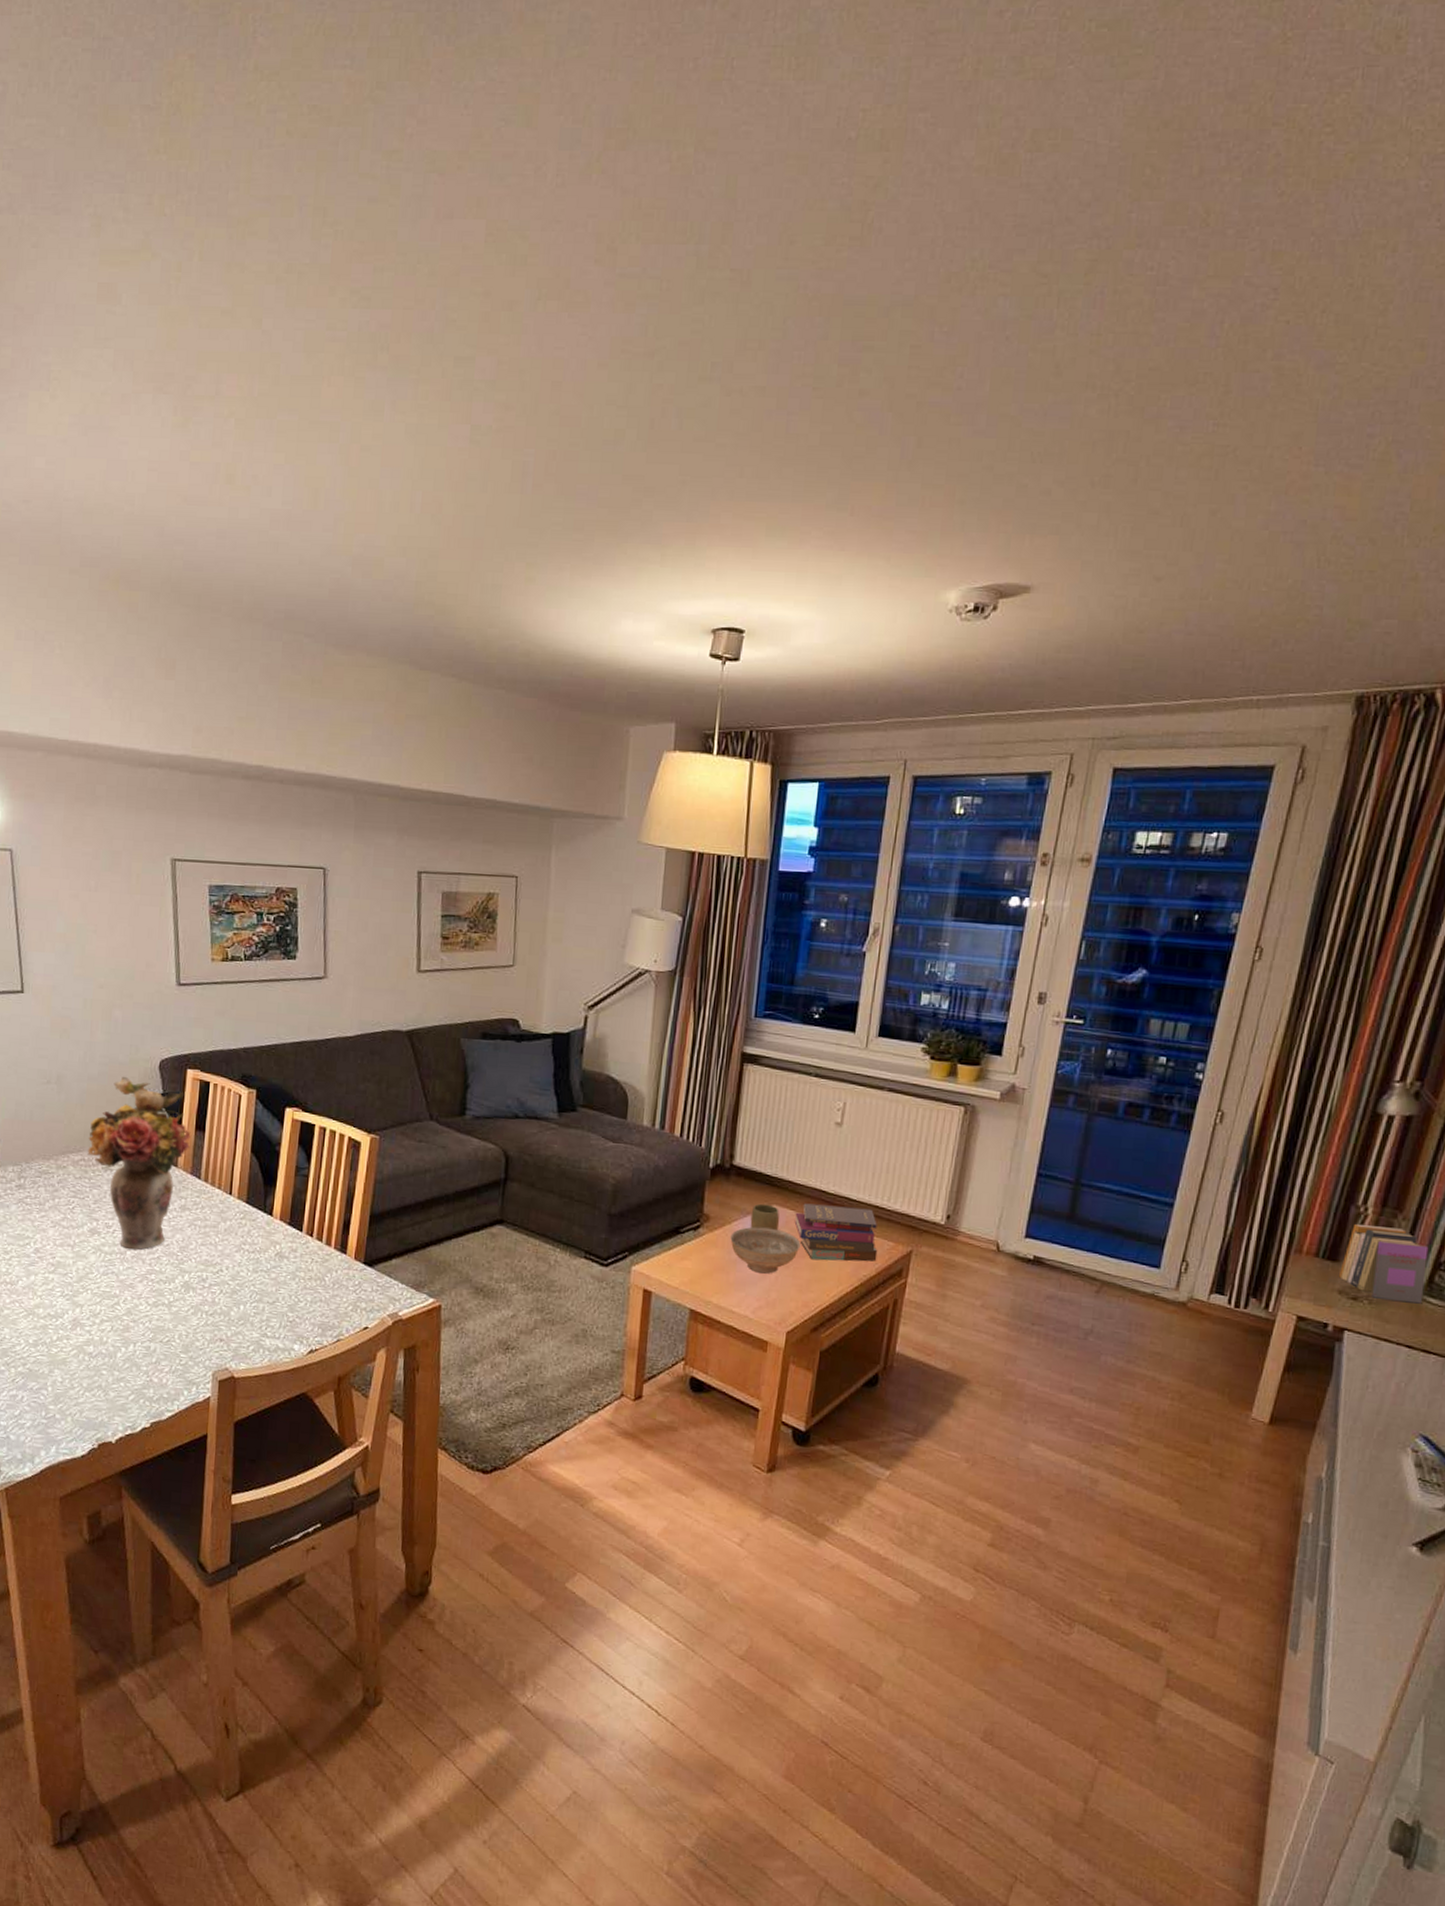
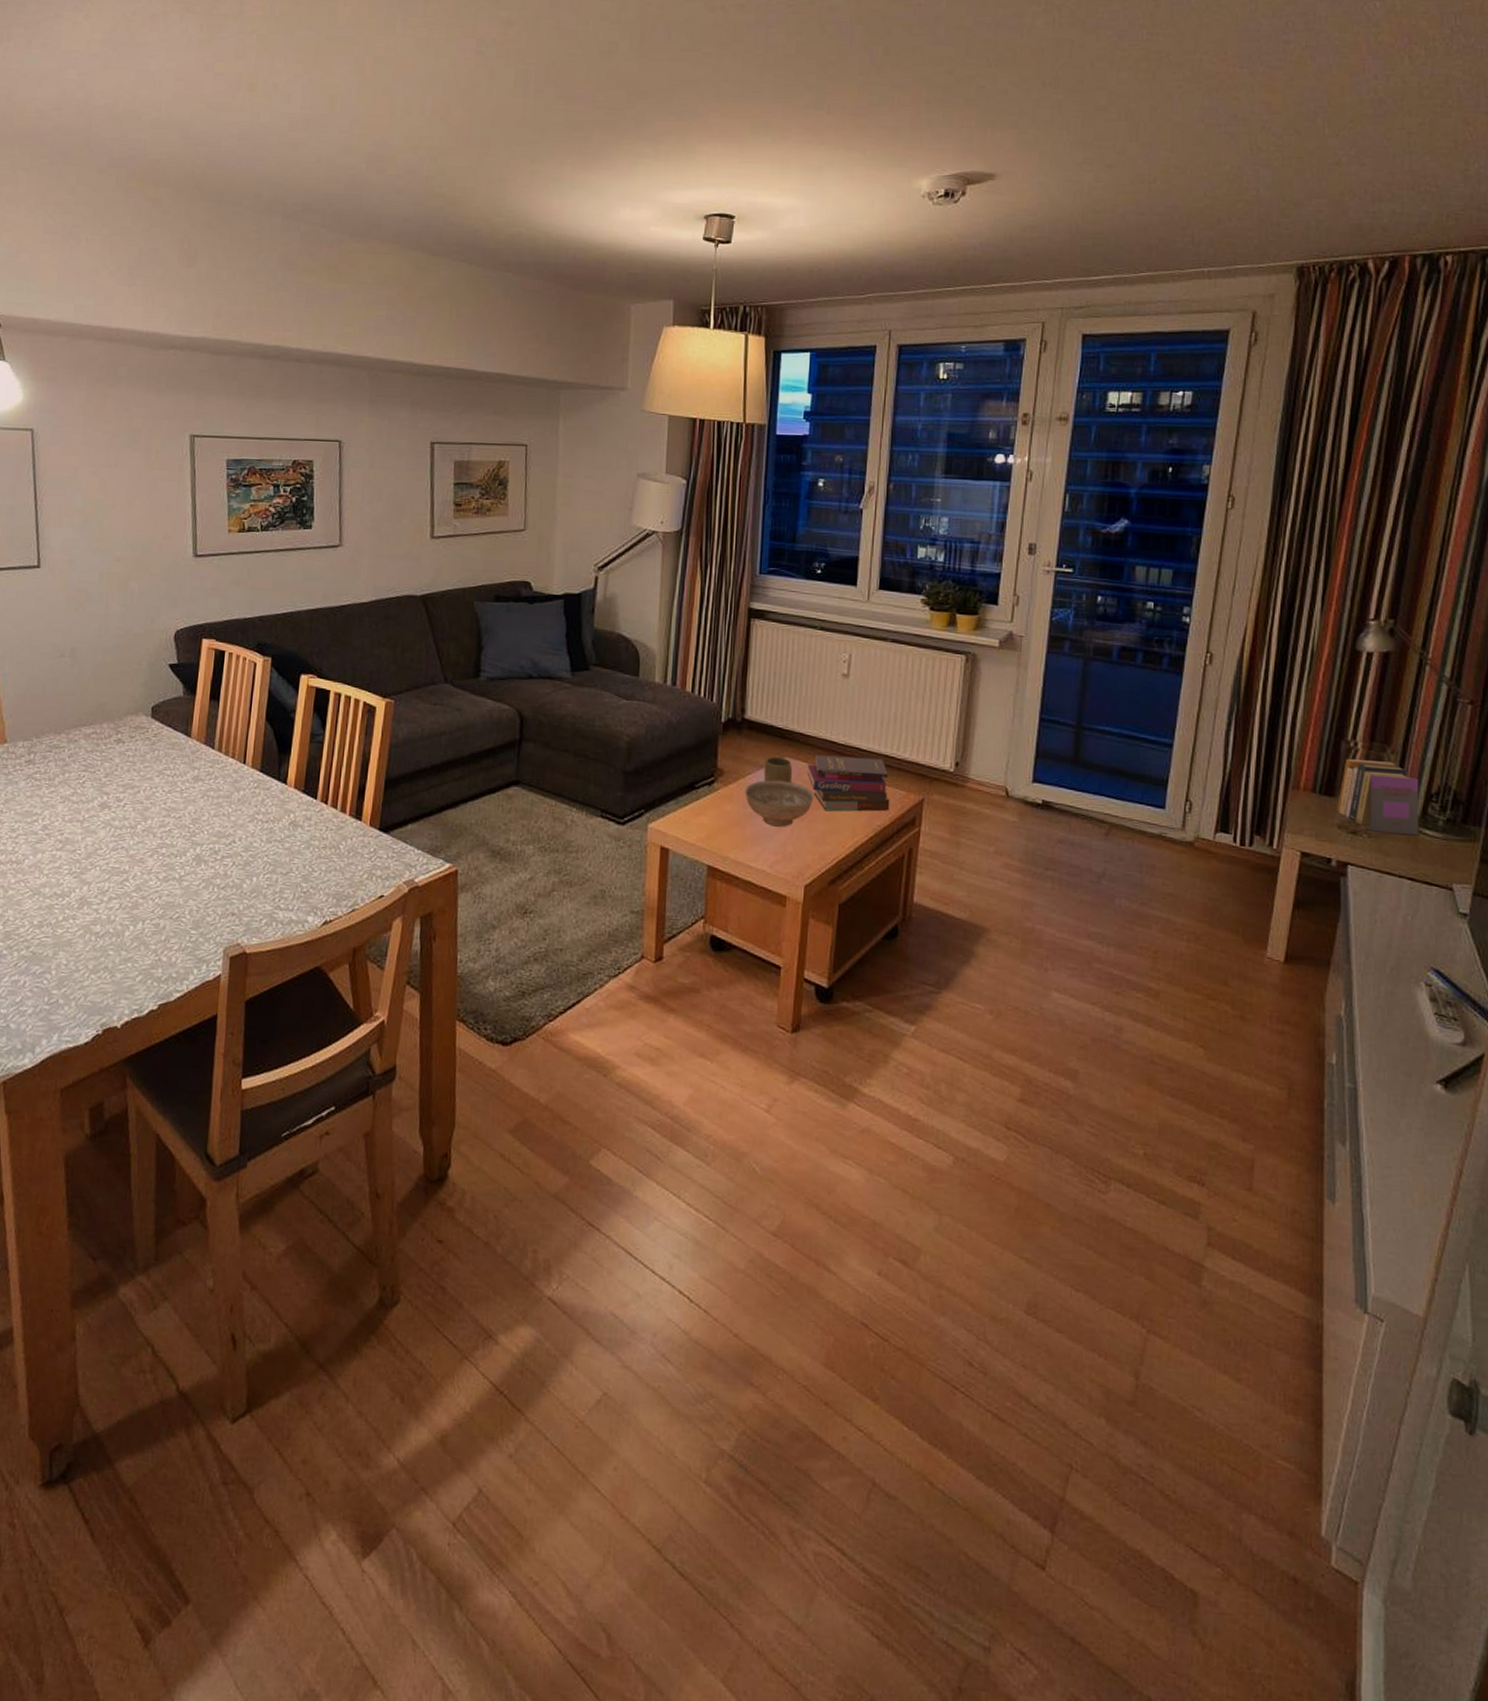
flower arrangement: present [87,1076,191,1250] -> none [100,647,205,823]

